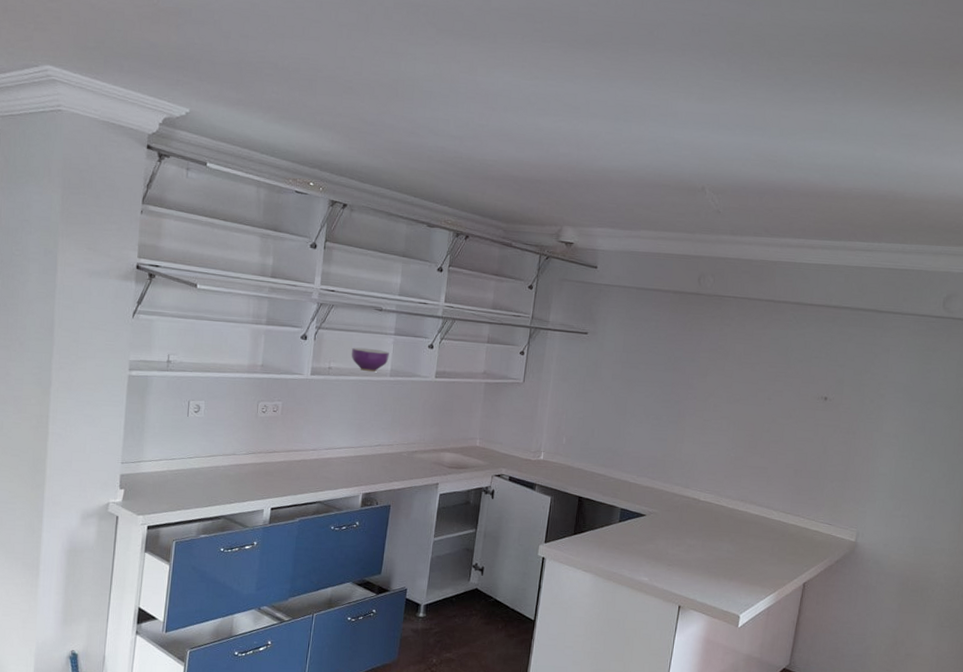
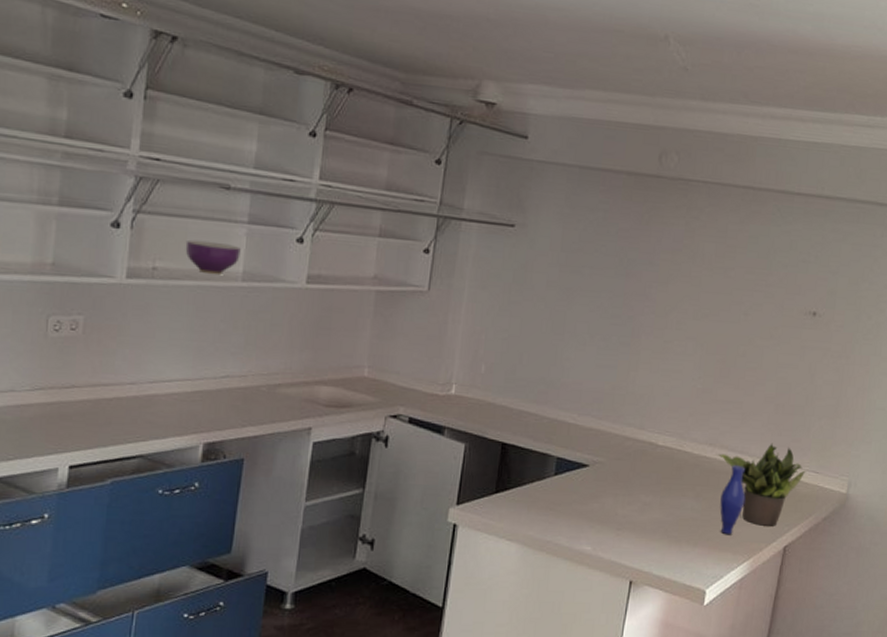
potted plant: none [748,500,821,566] -> present [718,443,806,526]
vase: none [750,517,771,573] -> present [720,465,746,535]

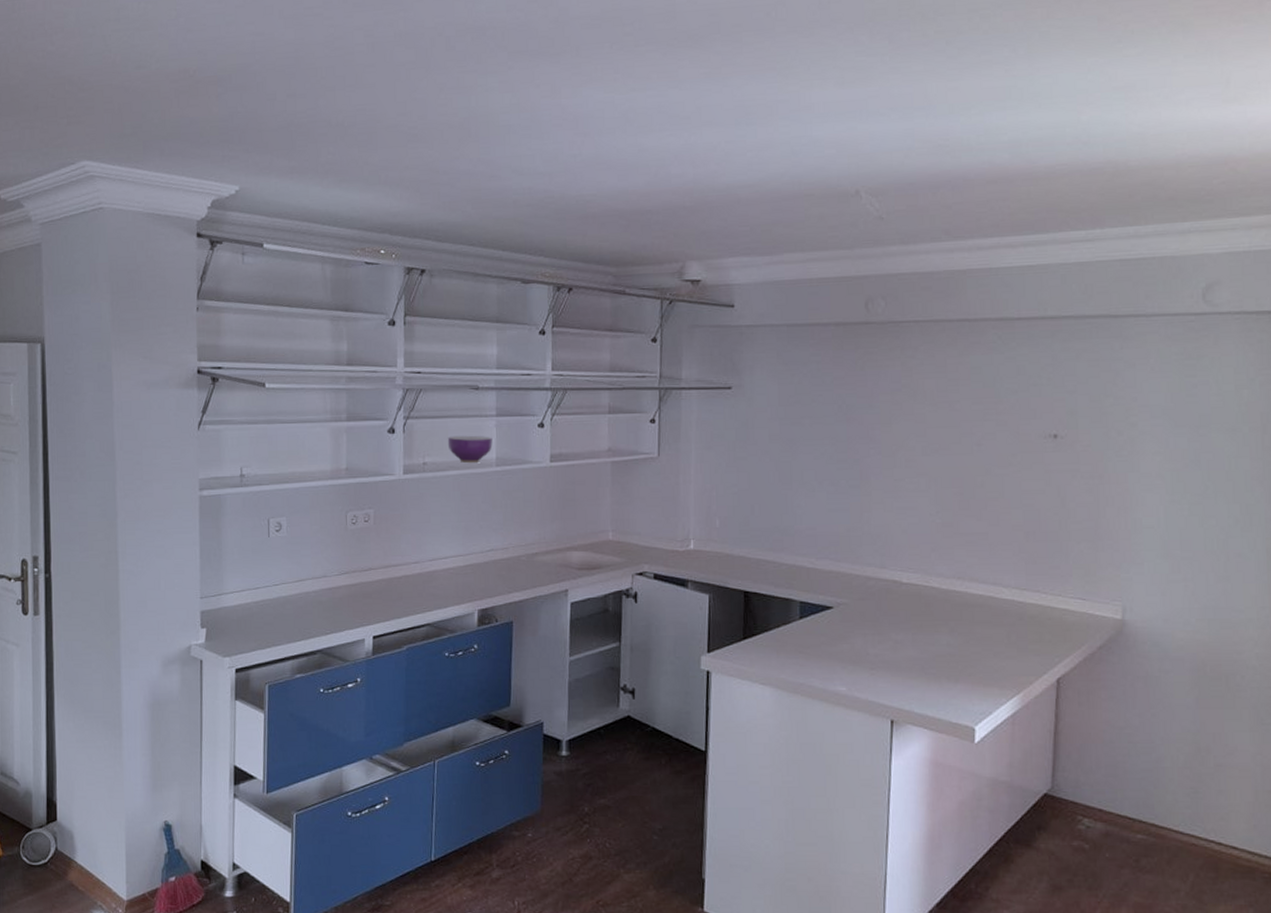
potted plant: present [718,443,806,526] -> none [969,572,1071,658]
vase: present [720,465,746,535] -> none [978,597,1006,670]

